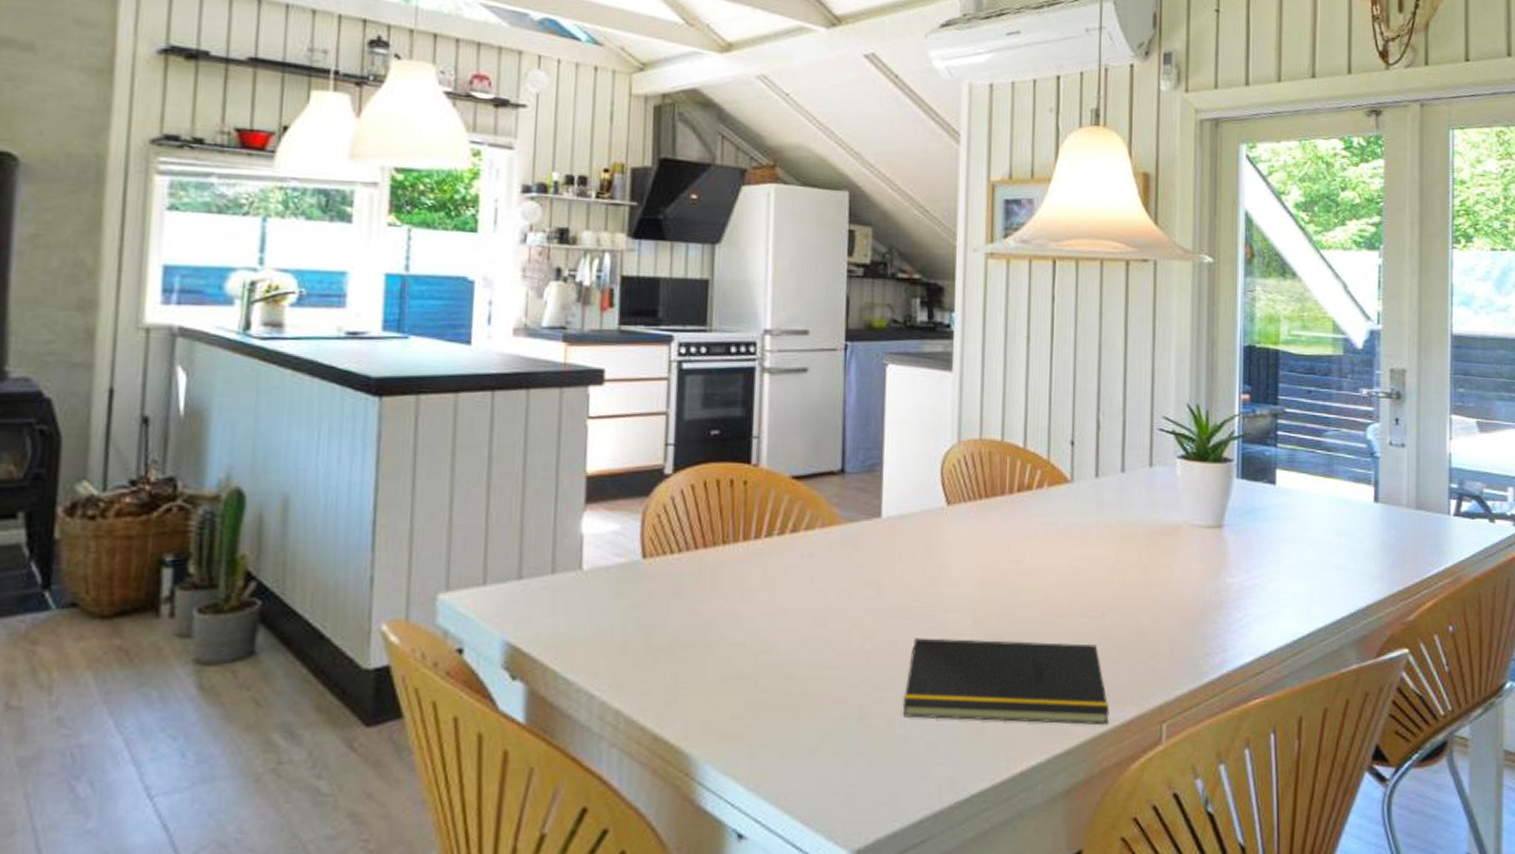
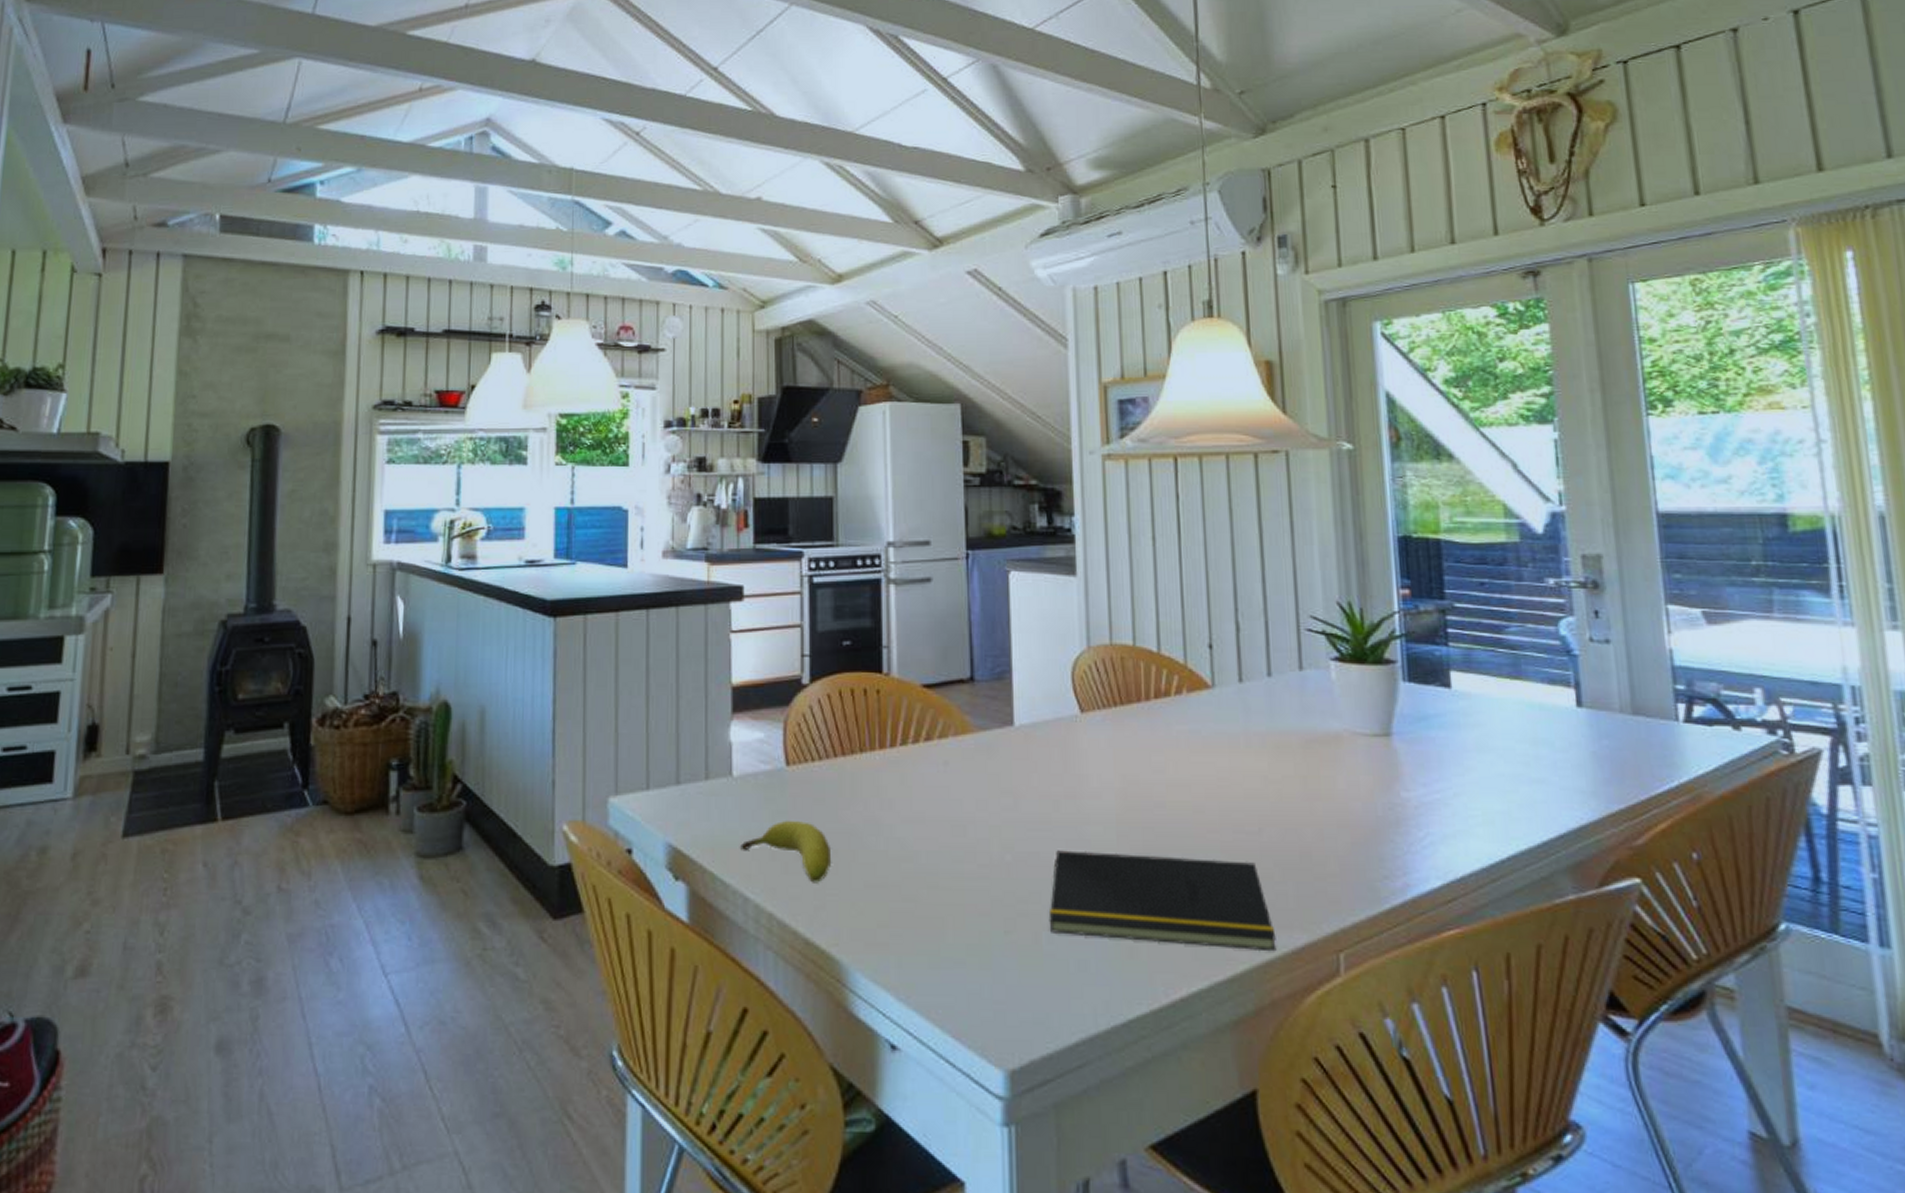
fruit: none [586,614,686,678] -> present [739,820,831,883]

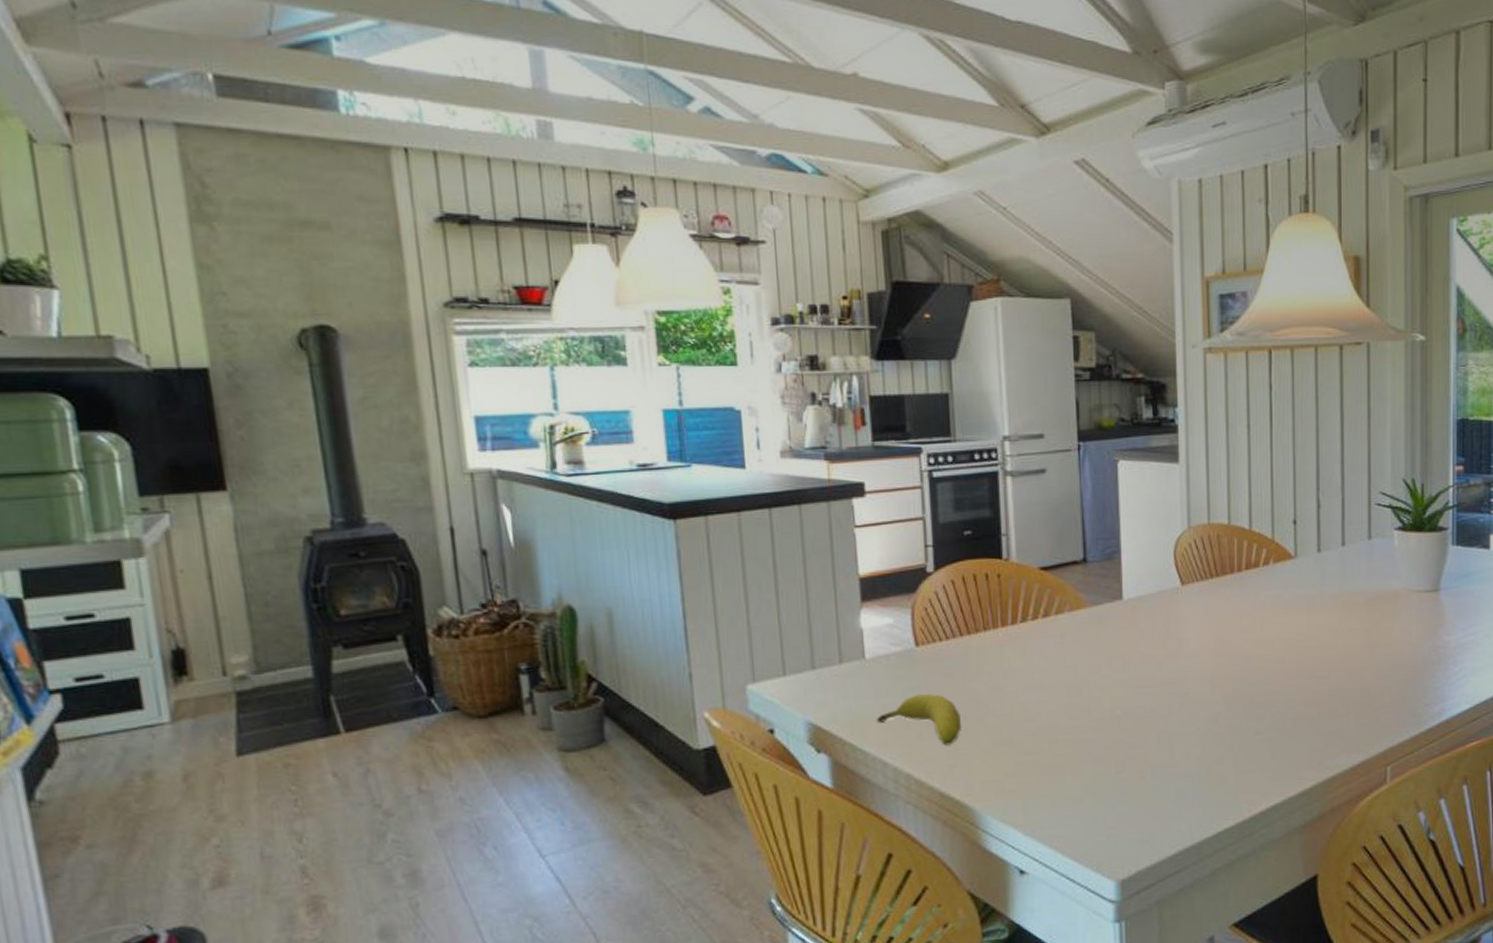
notepad: present [1049,850,1277,952] -> none [1153,700,1338,771]

